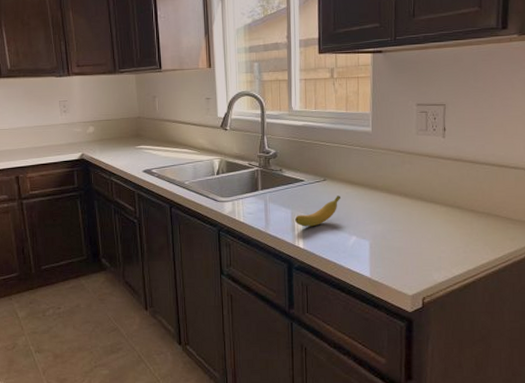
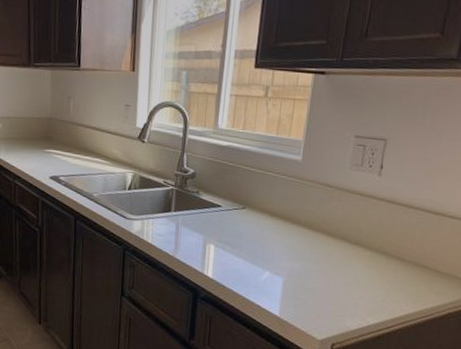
banana: present [295,195,341,227] -> none [207,226,260,257]

